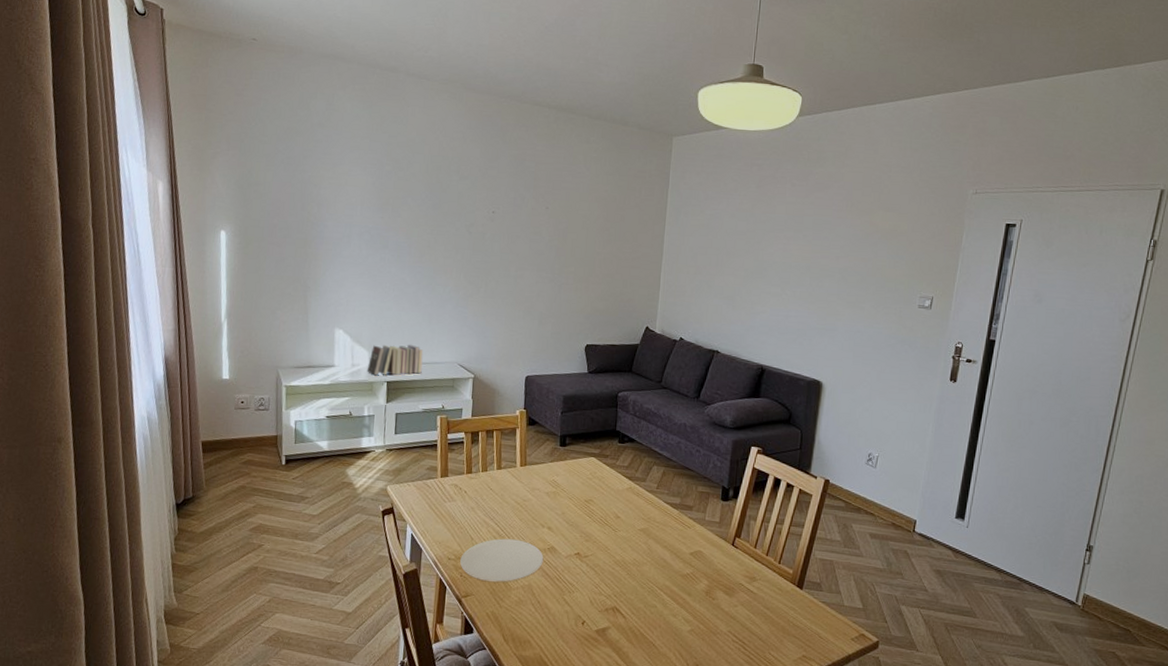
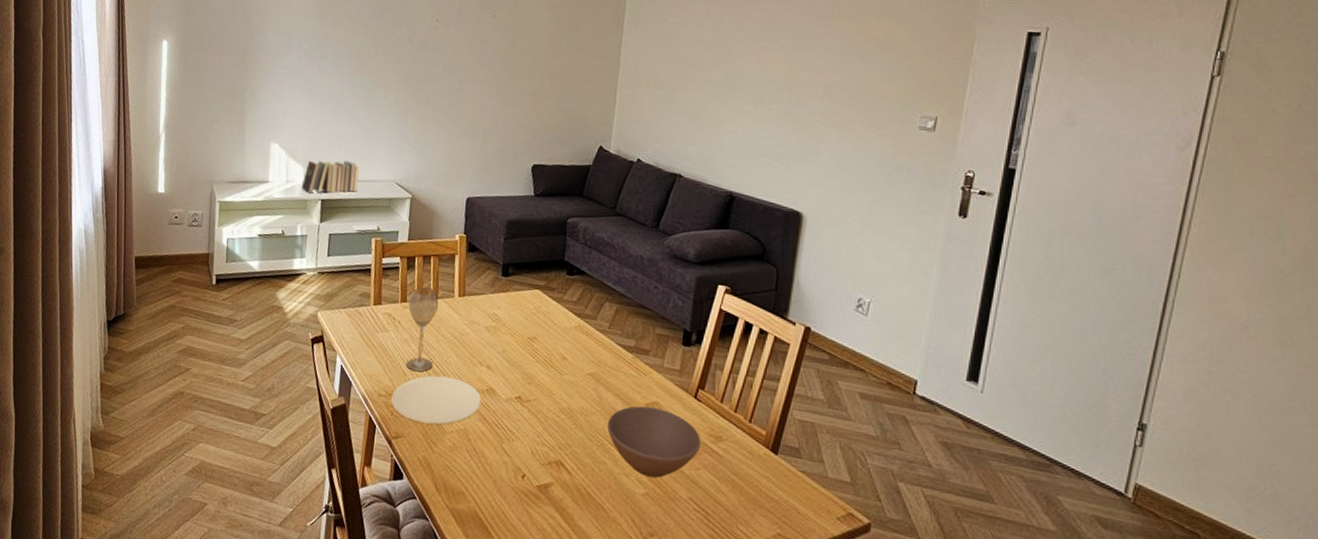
wineglass: none [473,459,503,536] -> present [406,287,439,372]
bowl: none [656,555,739,616] -> present [607,406,702,478]

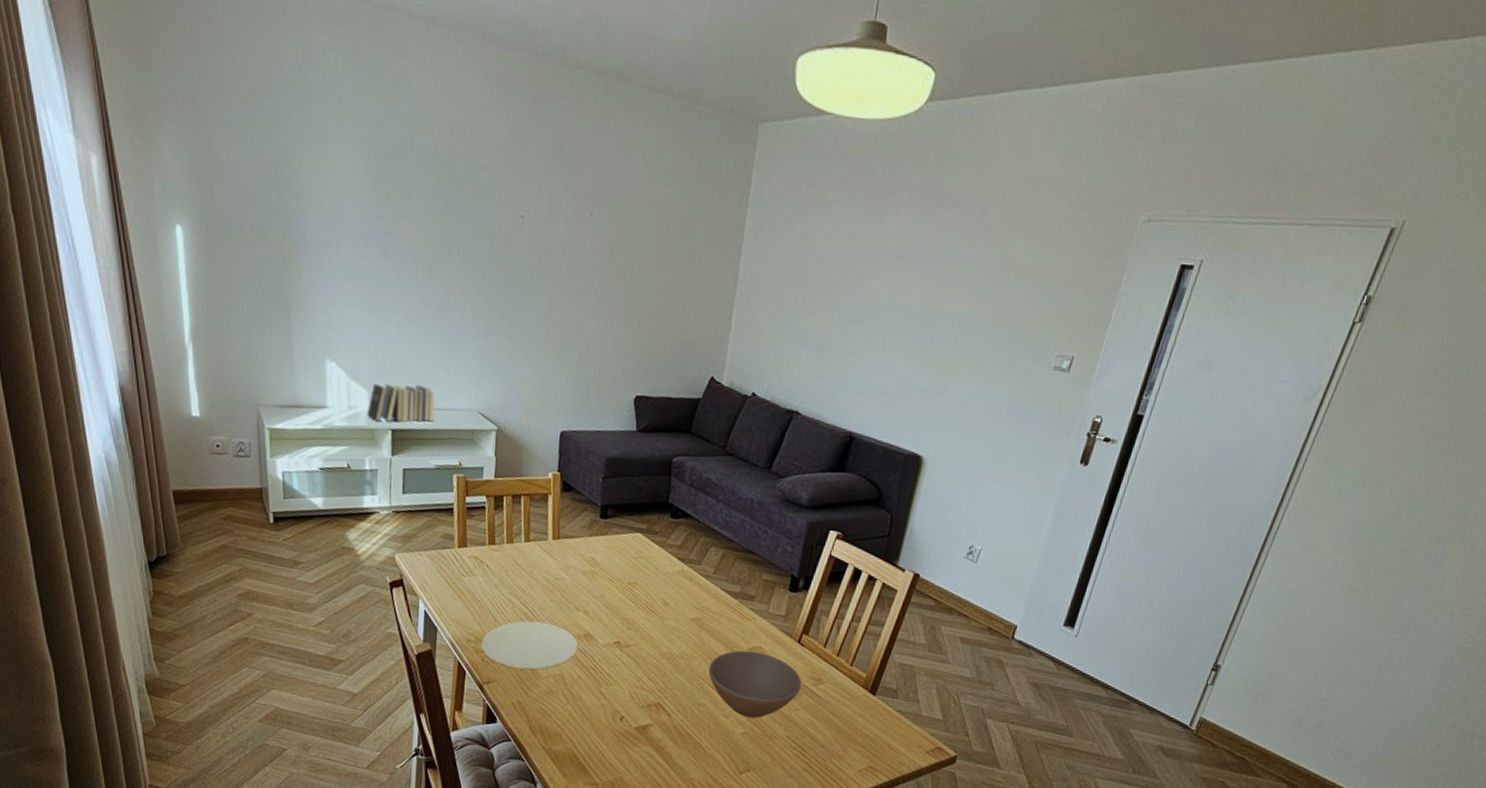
wineglass: present [406,287,439,372] -> none [496,529,531,618]

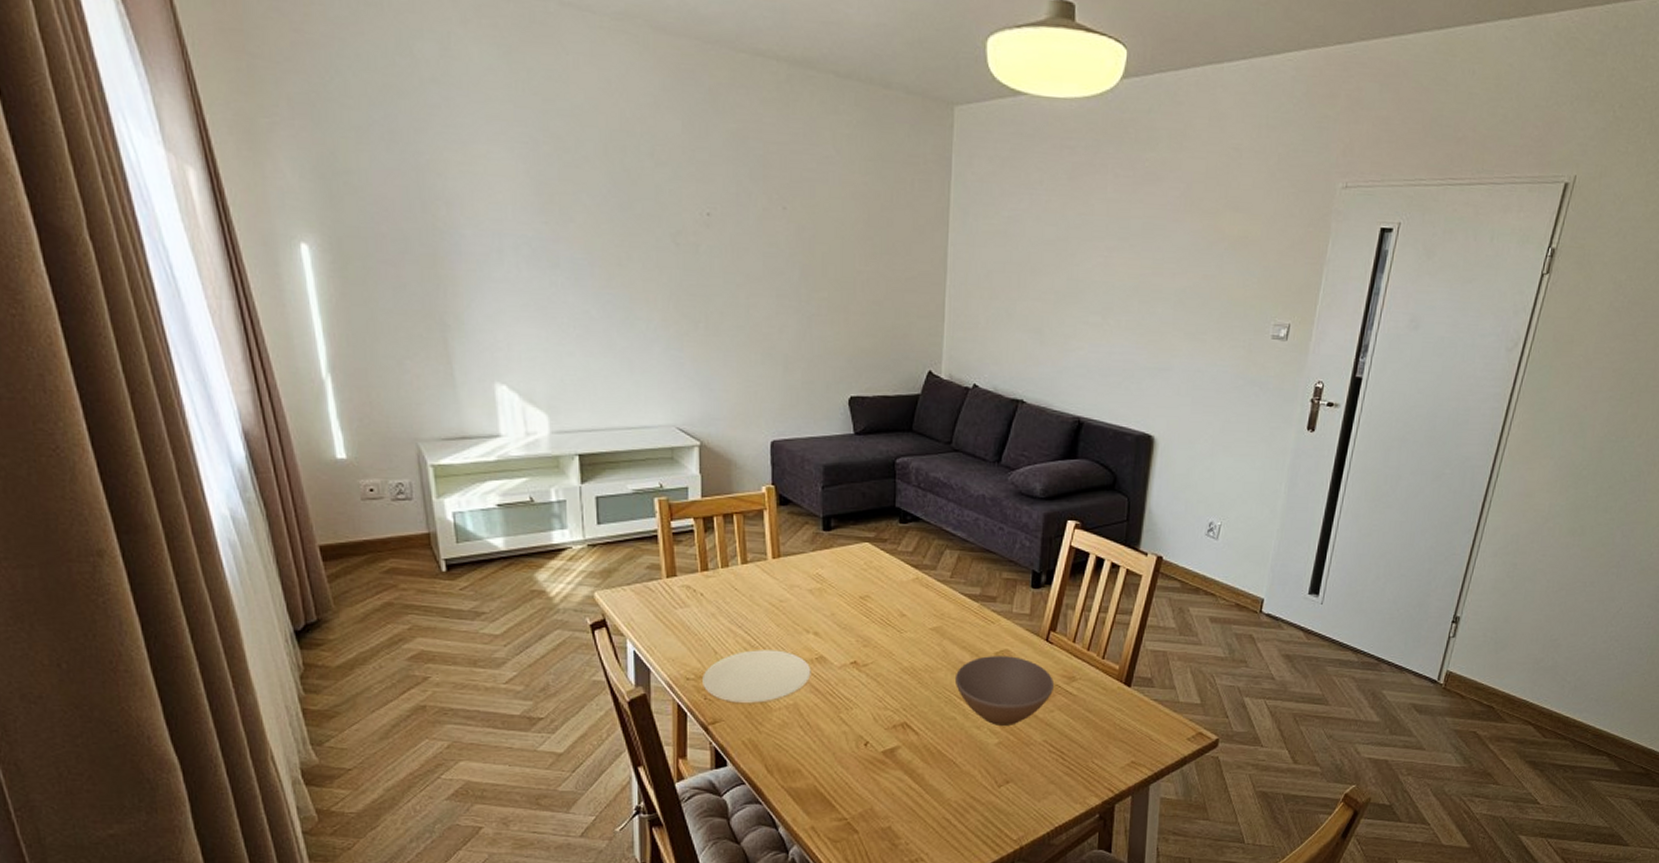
books: present [366,383,435,422] -> none [548,402,627,447]

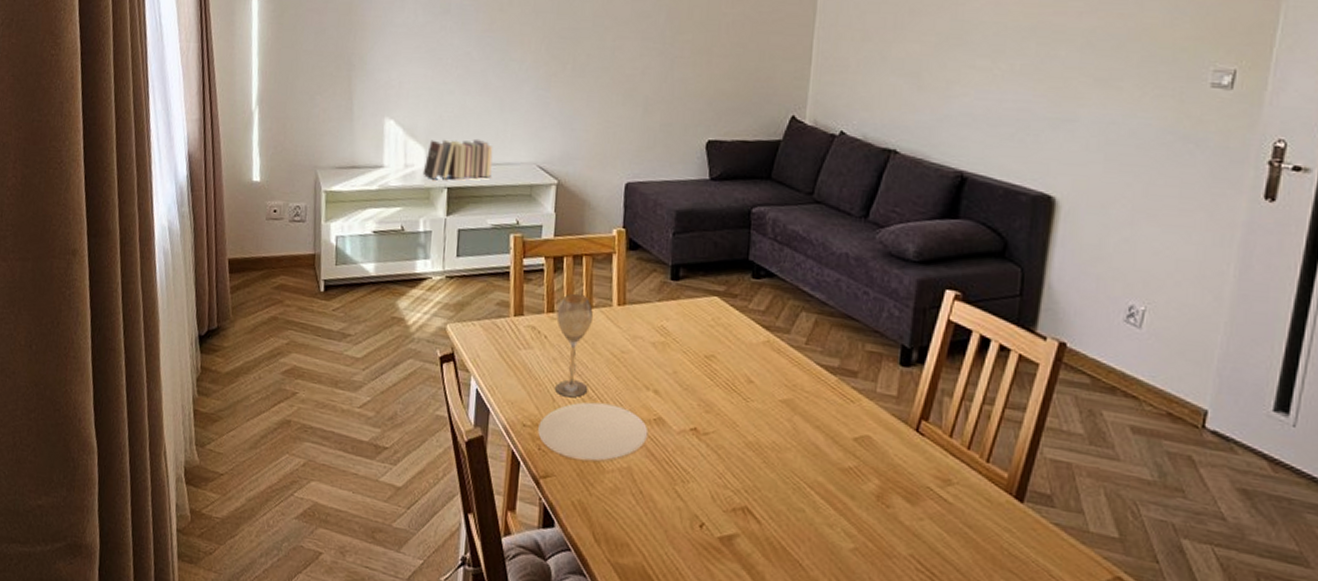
books: none [548,402,627,447] -> present [422,138,493,180]
wineglass: none [711,552,749,648] -> present [555,294,594,398]
bowl: present [954,656,1055,725] -> none [805,440,925,530]

